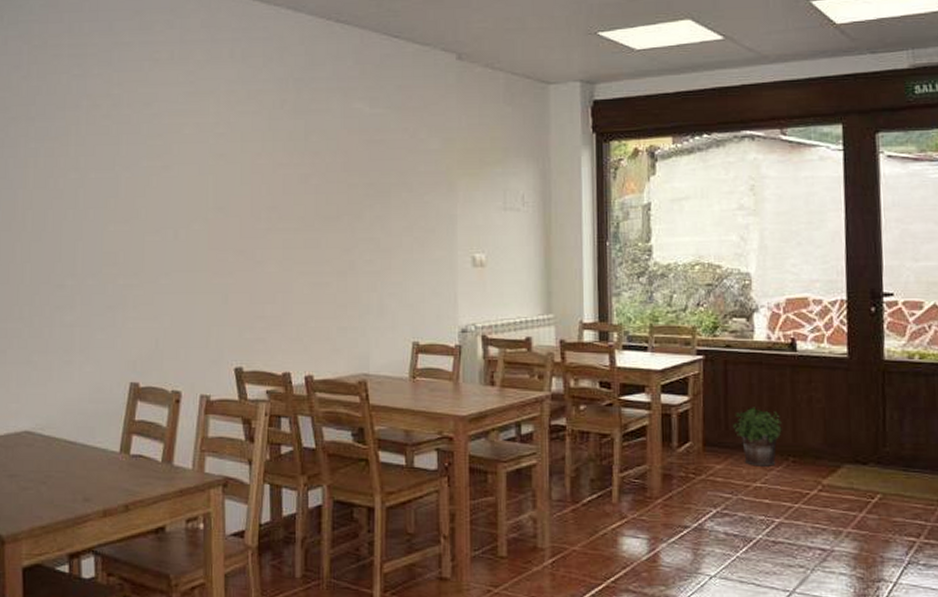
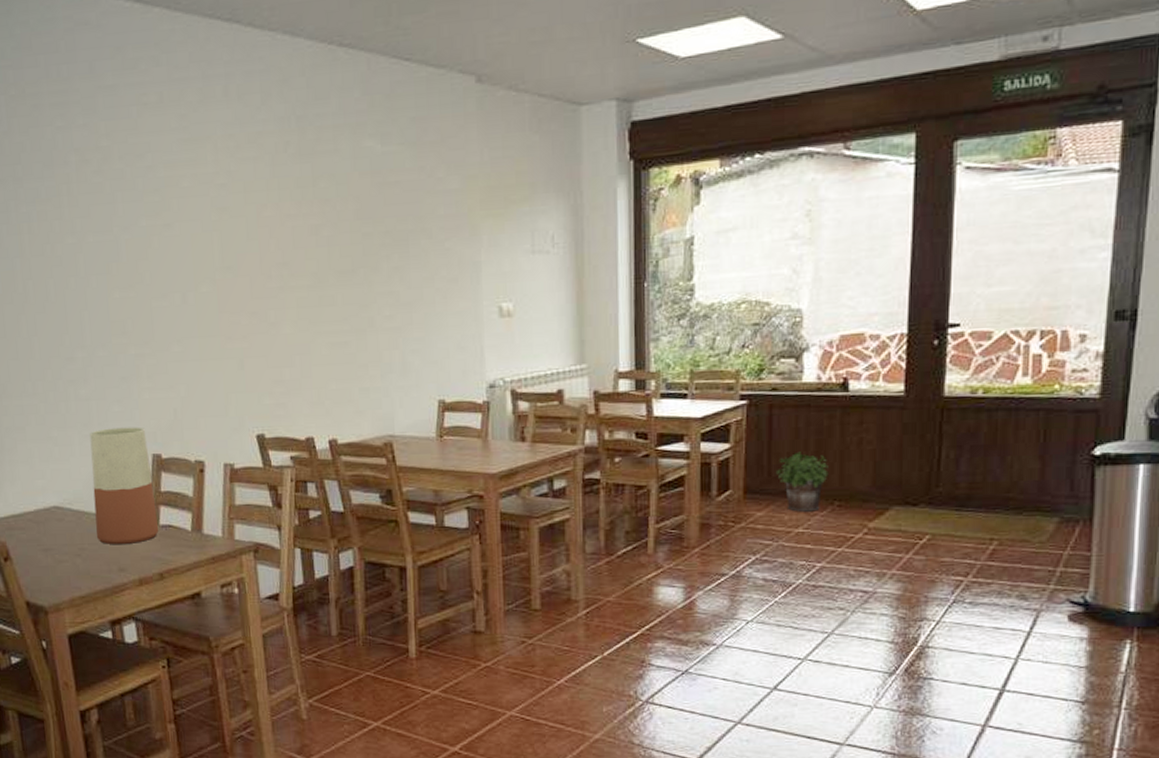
vase: none [65,355,129,474] -> present [89,427,159,545]

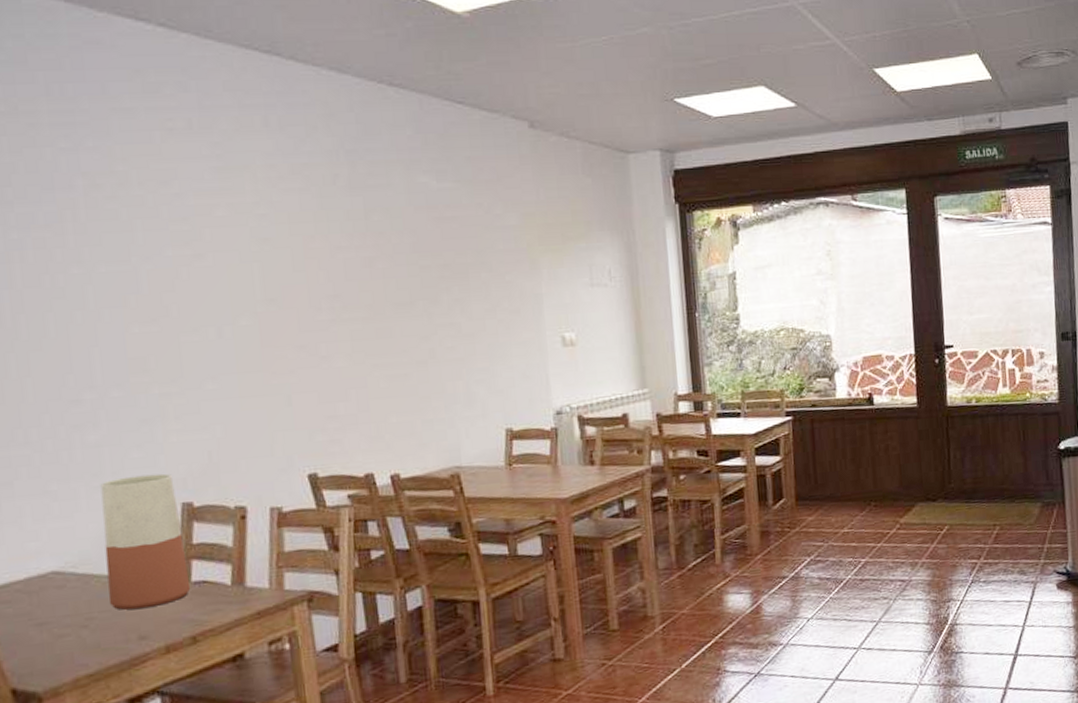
potted plant: present [775,451,828,512] -> none [821,460,864,514]

